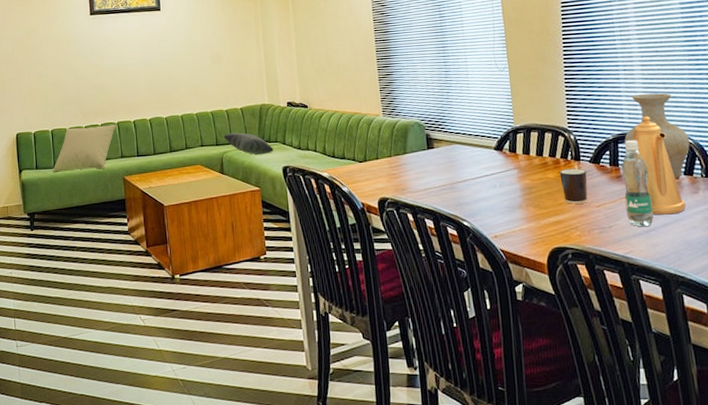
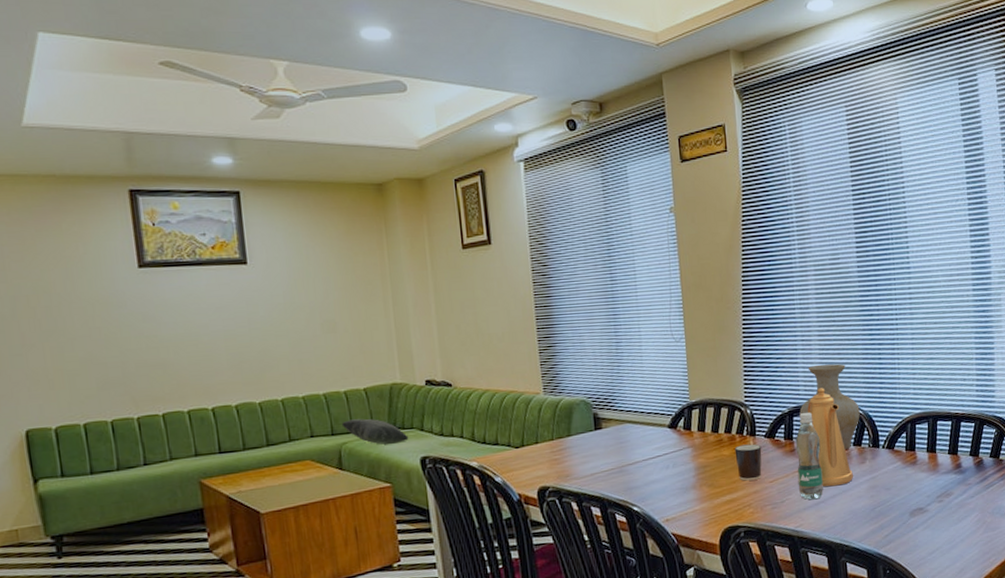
cushion: present [53,124,117,173] -> none [89,413,187,481]

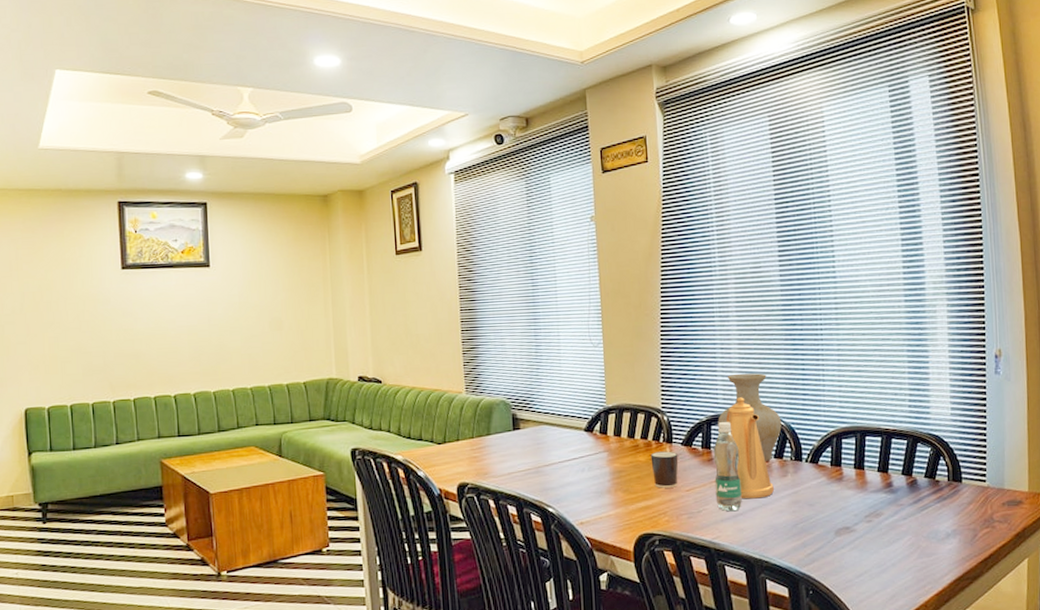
cushion: present [341,418,409,445] -> none [283,410,341,435]

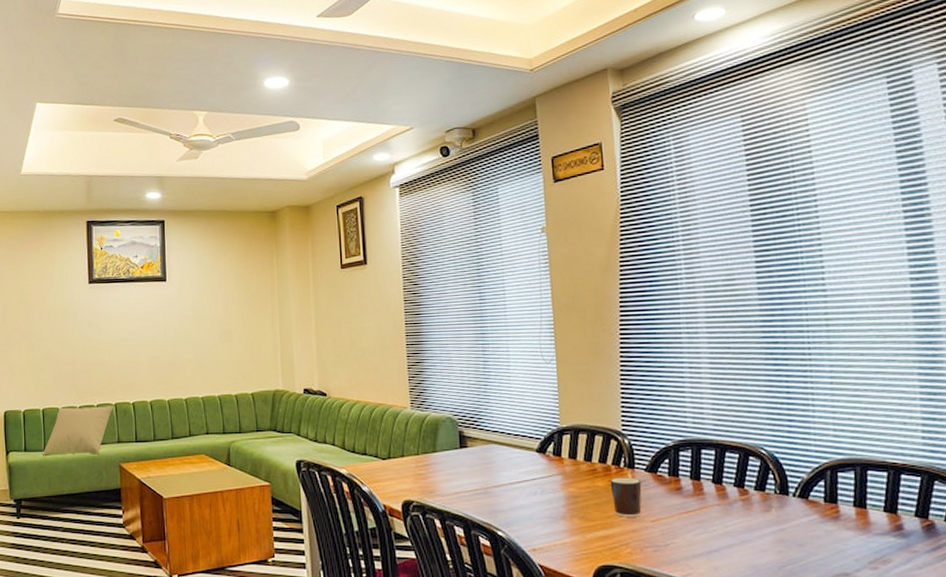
cushion: none [72,399,154,456] -> present [43,406,114,457]
bottle: present [713,421,742,512] -> none [682,447,717,547]
vase: present [718,373,782,461] -> none [687,395,763,494]
coffee pot: present [726,397,775,499] -> none [697,421,756,535]

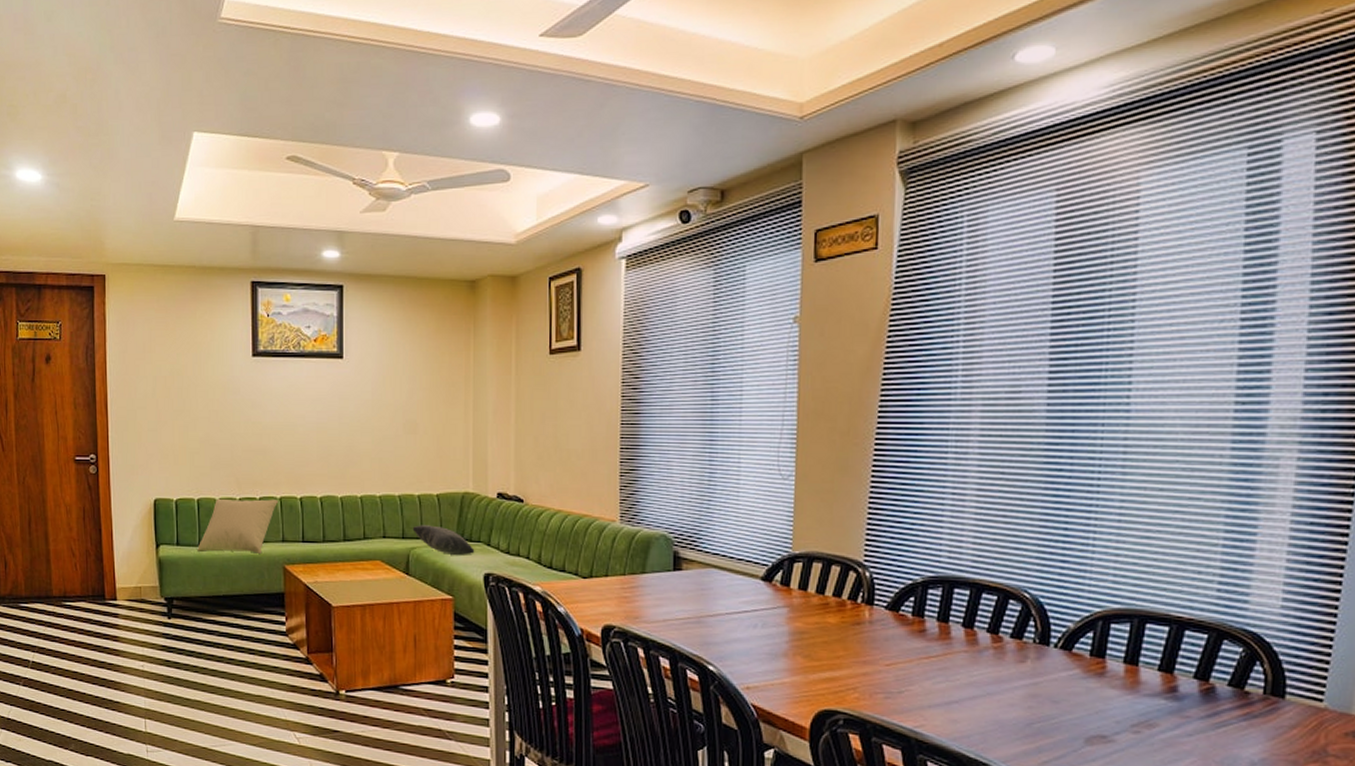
cushion: none [231,420,287,446] -> present [412,525,475,555]
mug: present [610,477,642,517] -> none [843,614,880,659]

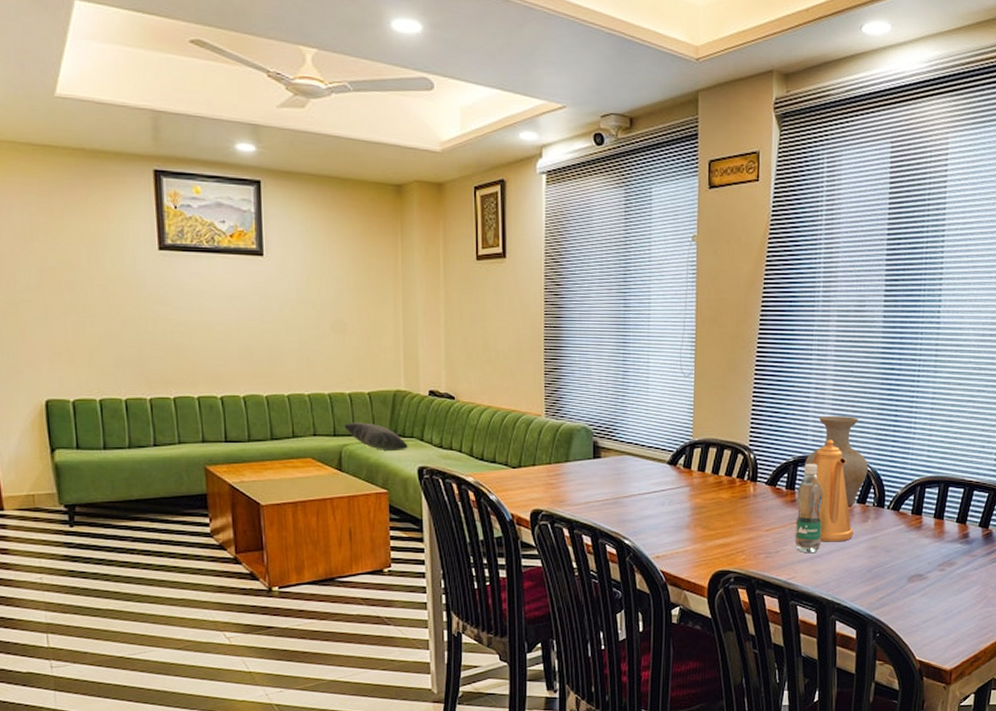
cushion: present [197,498,279,554] -> none [102,398,197,456]
bottle: none [924,585,963,698] -> present [795,463,823,554]
vase: none [937,527,1026,641] -> present [805,415,868,506]
coffee pot: none [949,557,1007,686] -> present [813,440,854,542]

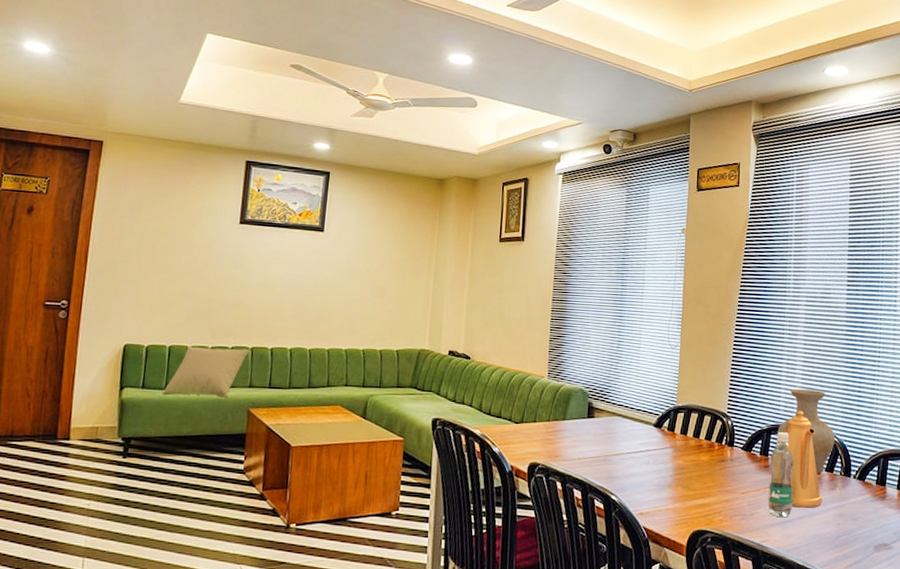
cushion: none [102,398,197,456] -> present [163,346,250,398]
cushion: present [344,422,408,450] -> none [372,375,426,403]

